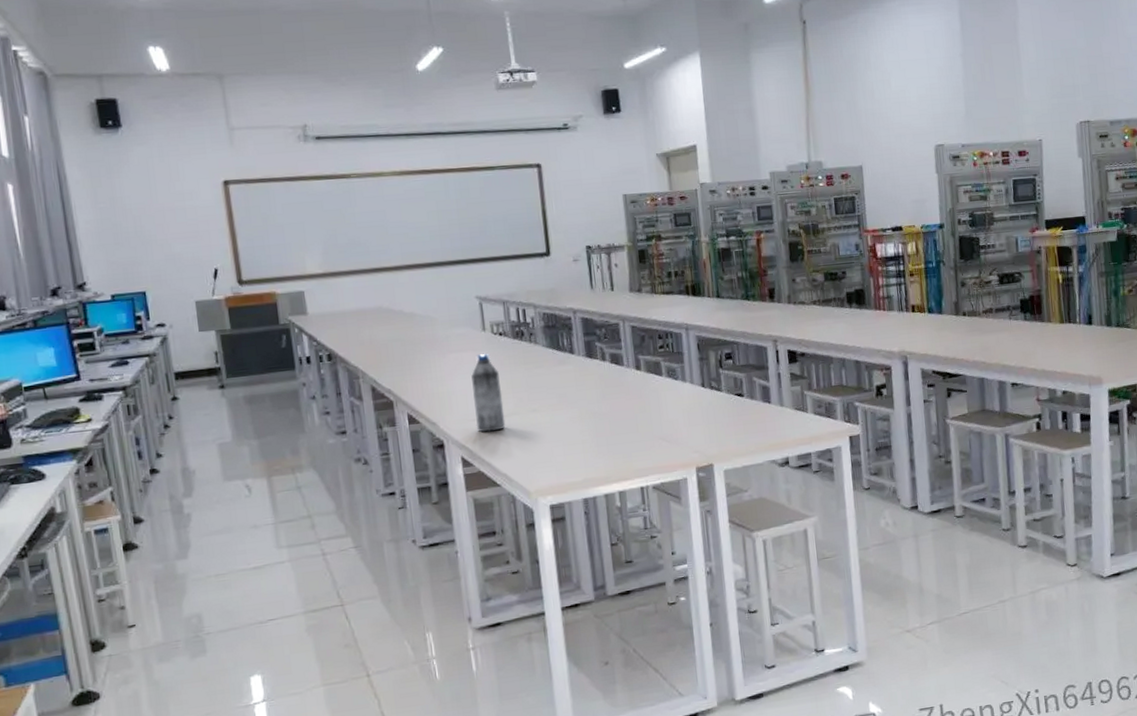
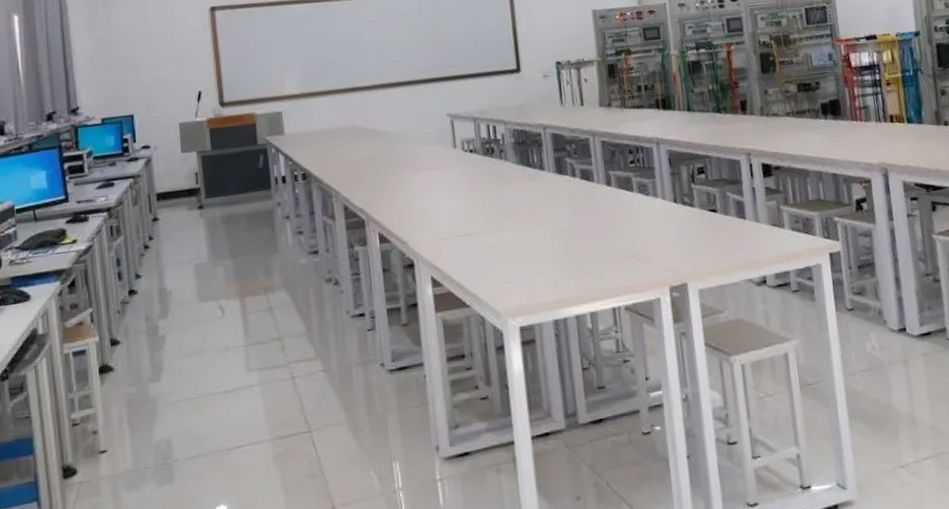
water bottle: present [471,353,506,433] -> none [442,170,476,252]

